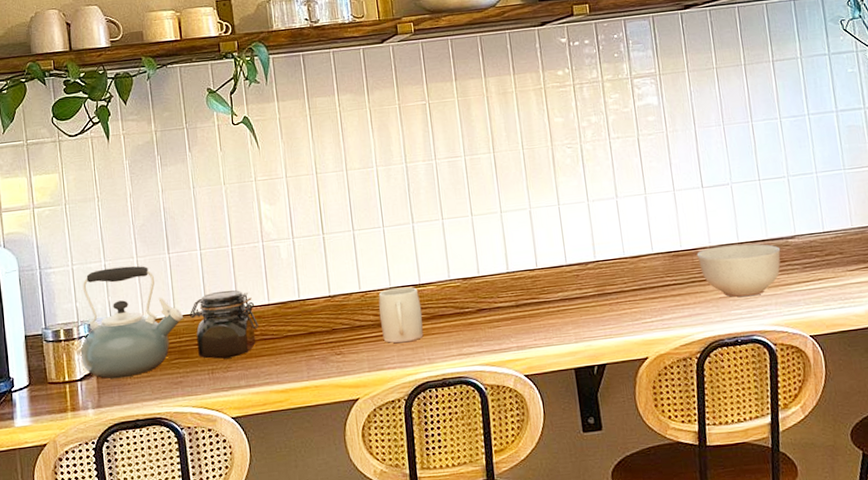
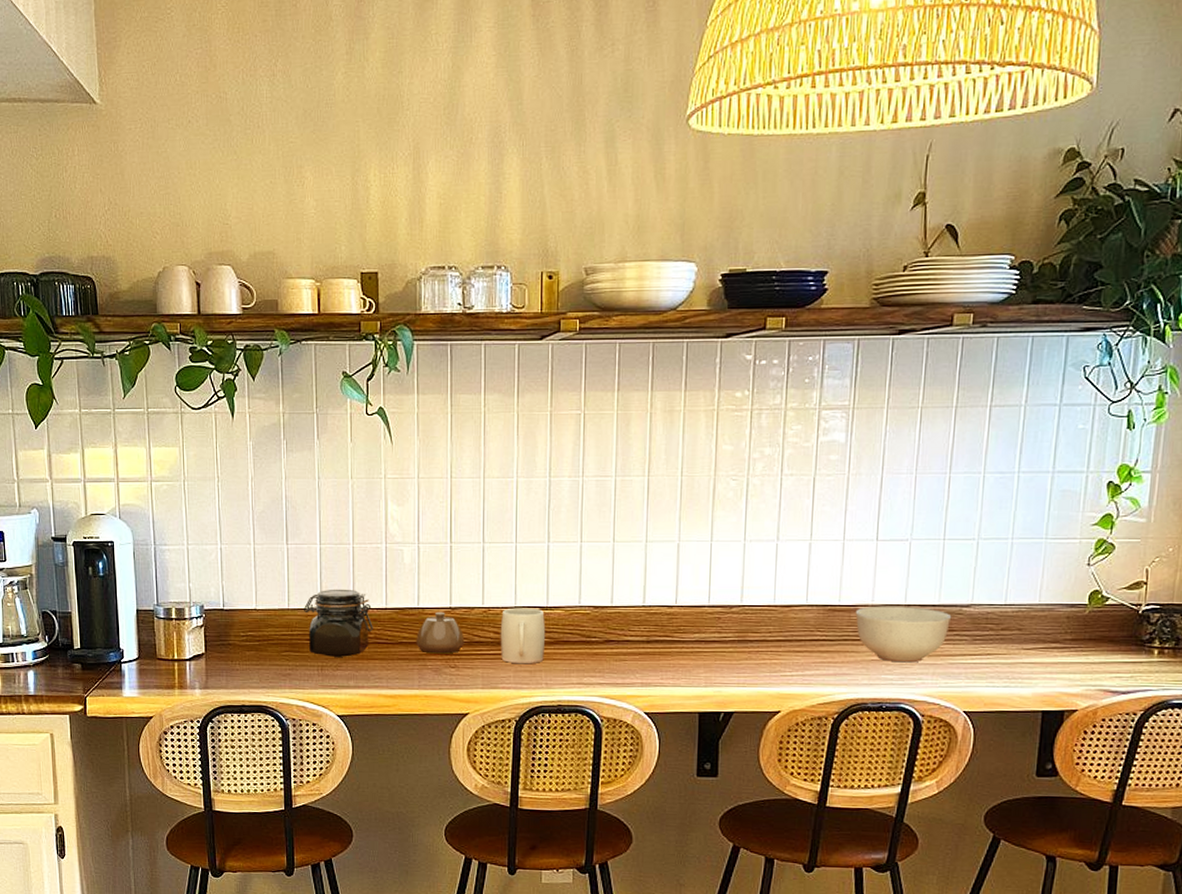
kettle: present [79,266,184,379] -> none [189,552,298,662]
sugar bowl: none [300,301,347,344] -> present [416,612,465,654]

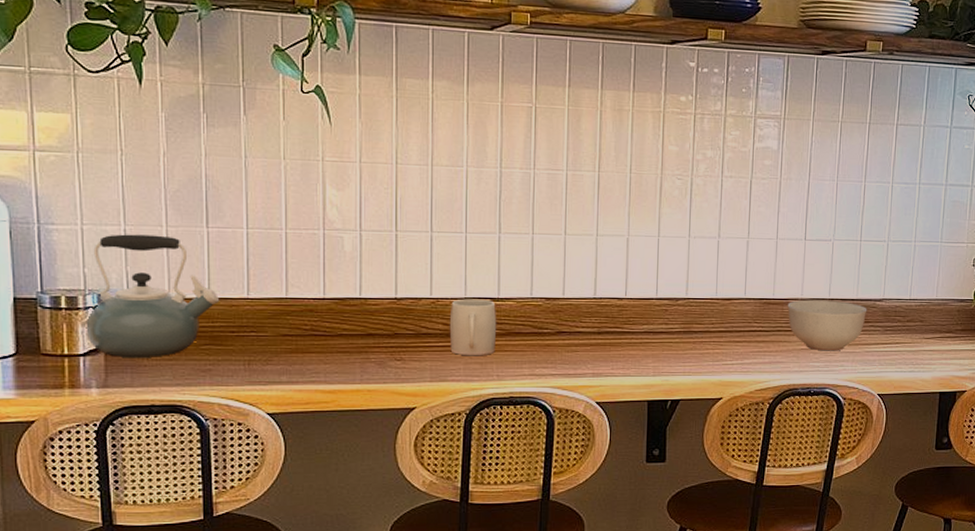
kettle: none [189,552,298,662] -> present [84,234,220,357]
jar: present [304,589,373,657] -> none [228,277,309,350]
sugar bowl: present [416,612,465,654] -> none [358,302,412,346]

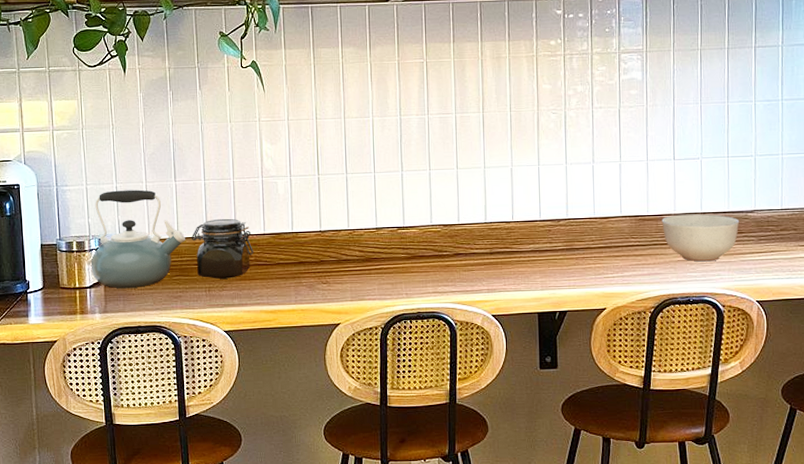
jar: none [228,277,309,350] -> present [192,218,253,279]
mug: present [449,298,497,356] -> none [364,228,404,278]

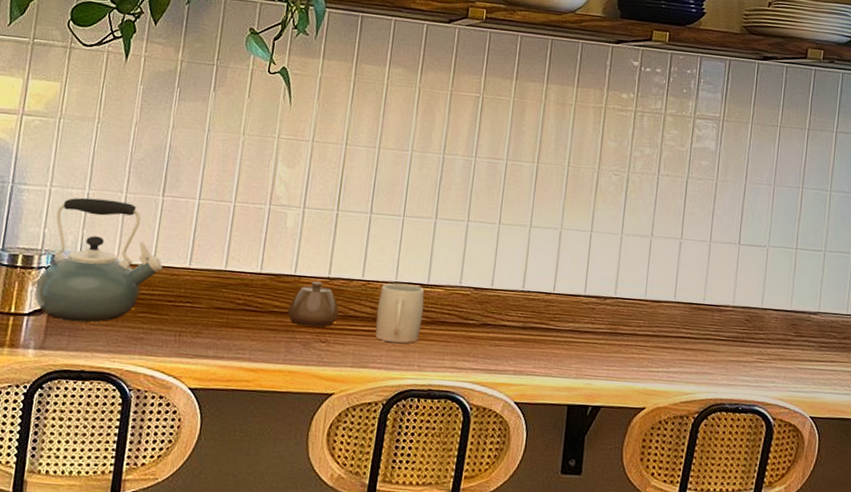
jar: present [192,218,253,279] -> none [169,248,245,323]
sugar bowl: none [291,235,334,272] -> present [287,281,340,327]
mug: none [364,228,404,278] -> present [375,282,425,344]
bowl: present [661,213,740,262] -> none [718,307,802,366]

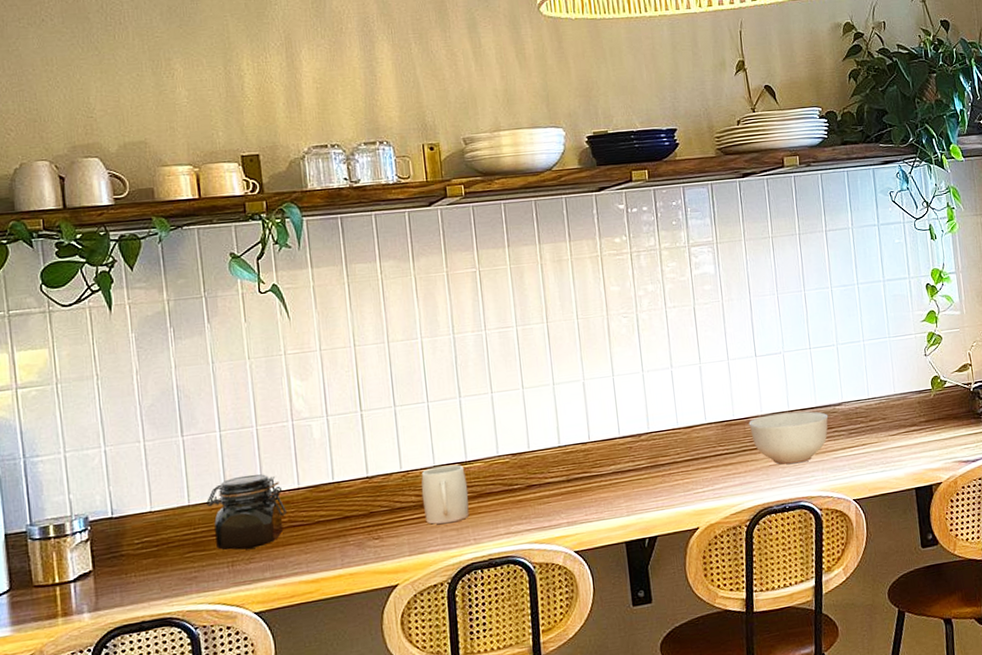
kettle: present [34,197,163,322] -> none [72,450,200,578]
jar: none [169,248,245,323] -> present [207,474,286,551]
sugar bowl: present [287,281,340,327] -> none [334,482,387,529]
bowl: none [718,307,802,366] -> present [748,411,829,465]

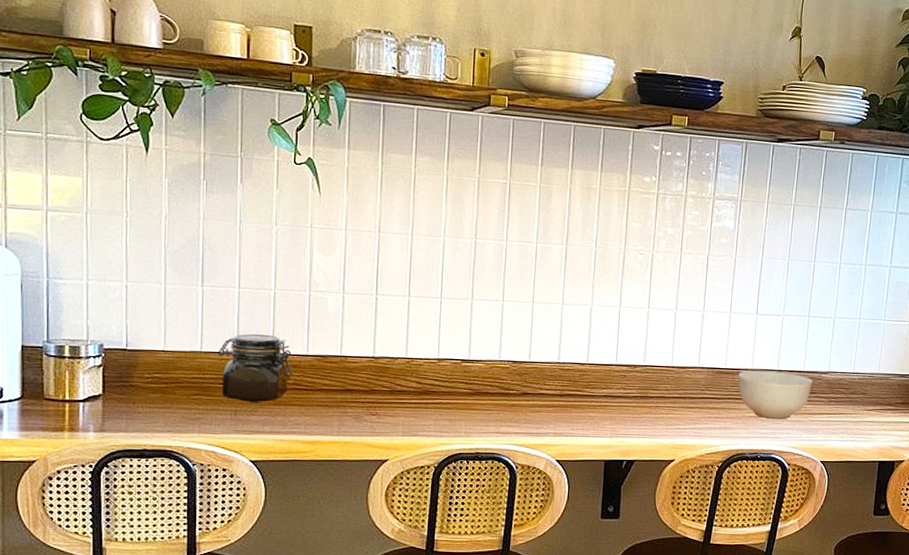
mug: present [421,464,469,525] -> none [422,359,467,414]

